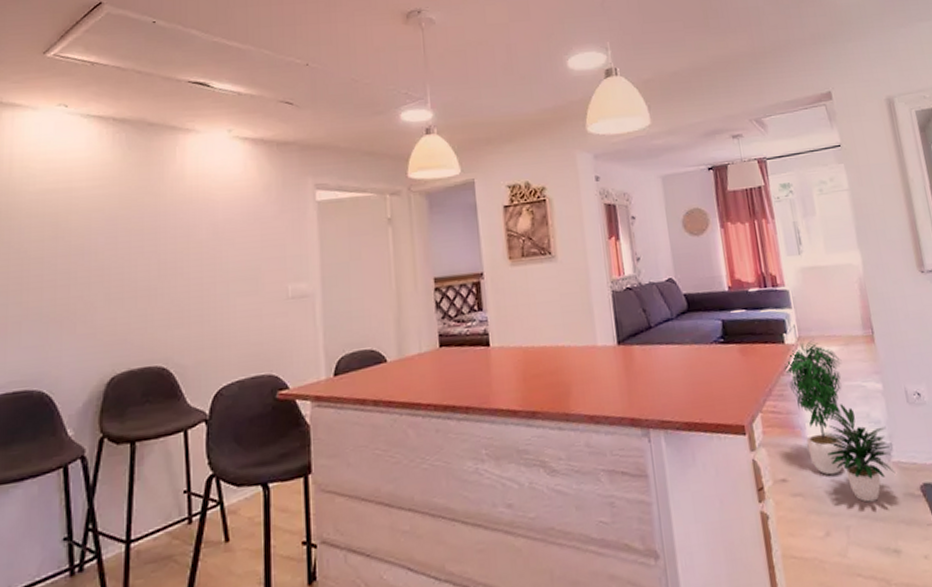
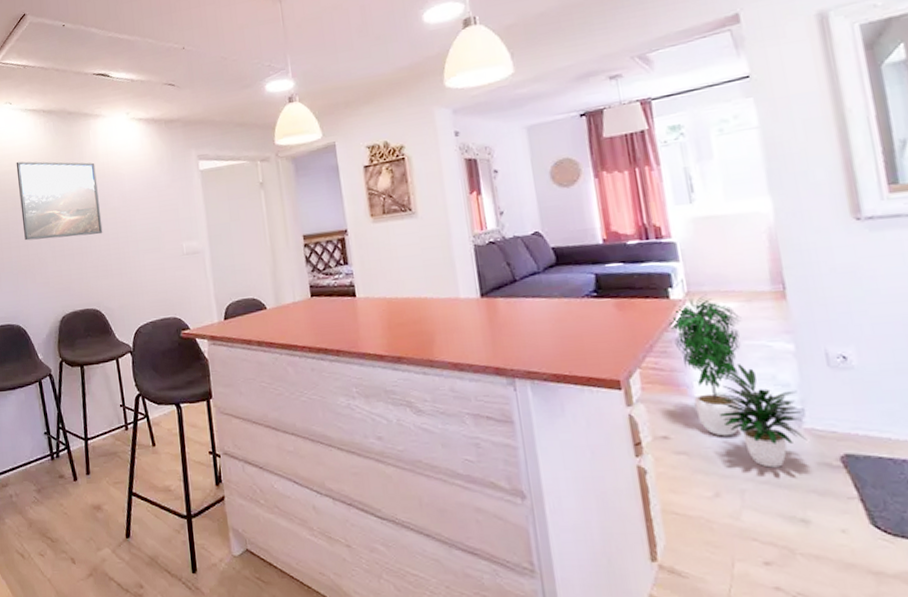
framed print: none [64,178,182,279] -> present [16,161,103,241]

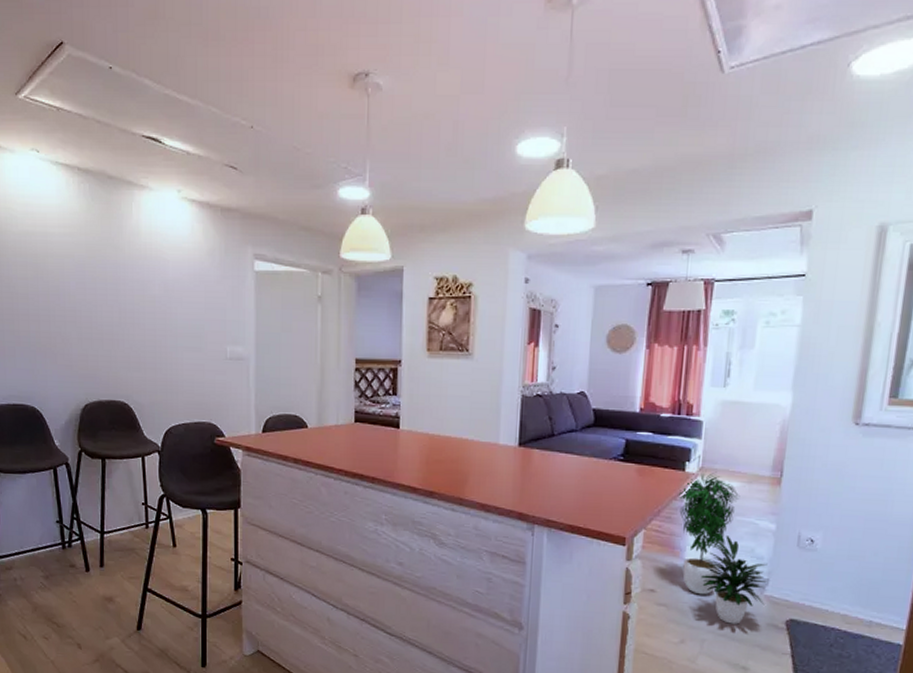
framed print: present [16,161,103,241] -> none [40,222,139,323]

